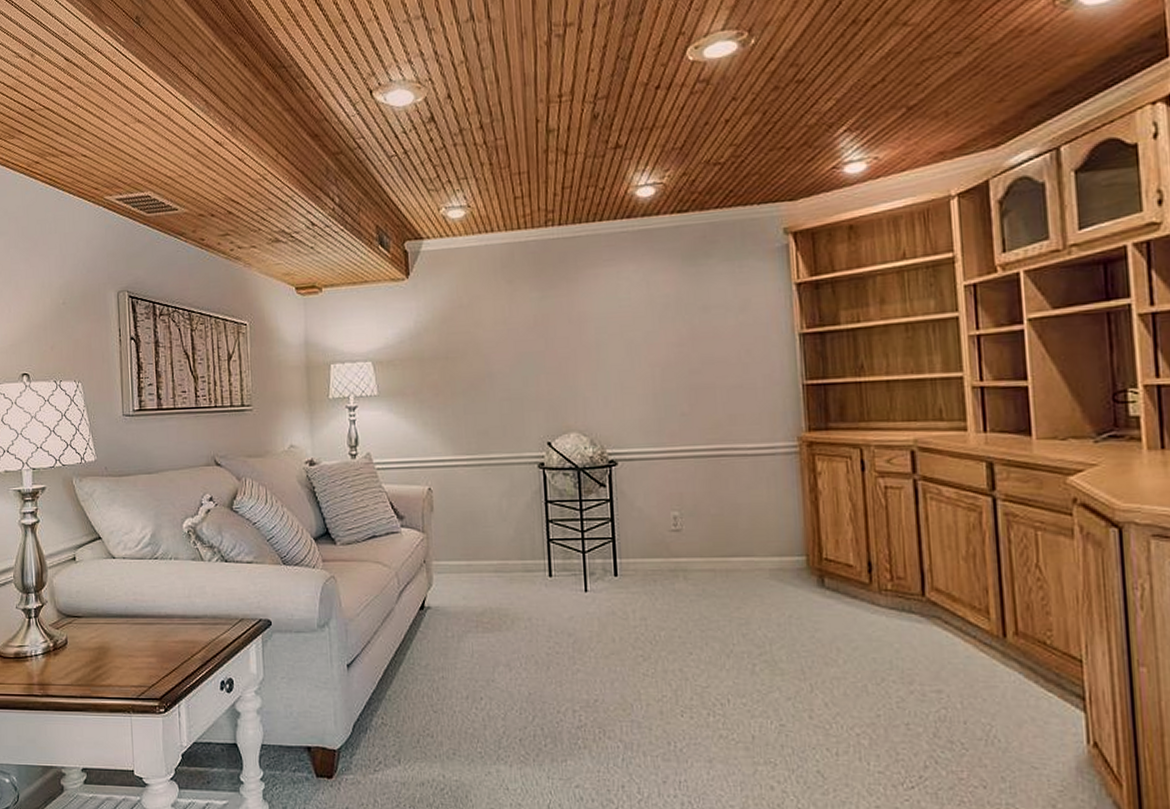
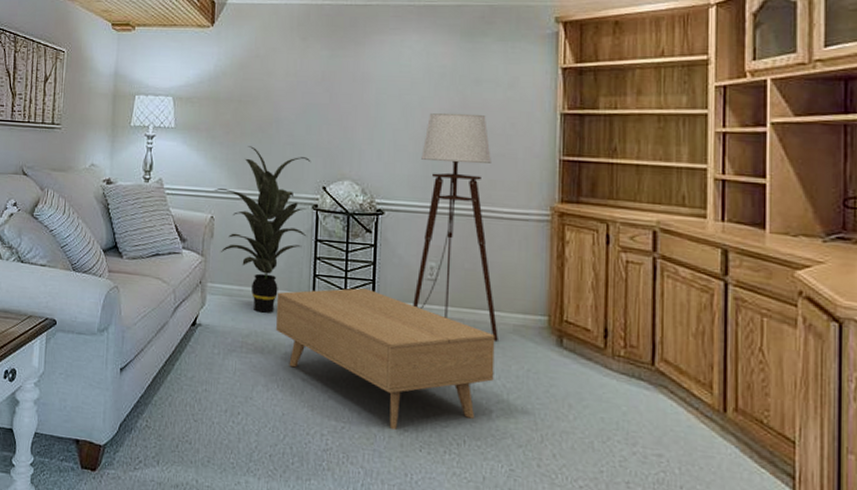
indoor plant: none [428,406,536,587] -> present [213,146,311,313]
coffee table: none [510,547,754,698] -> present [276,287,495,431]
floor lamp: none [652,344,755,589] -> present [413,112,498,341]

